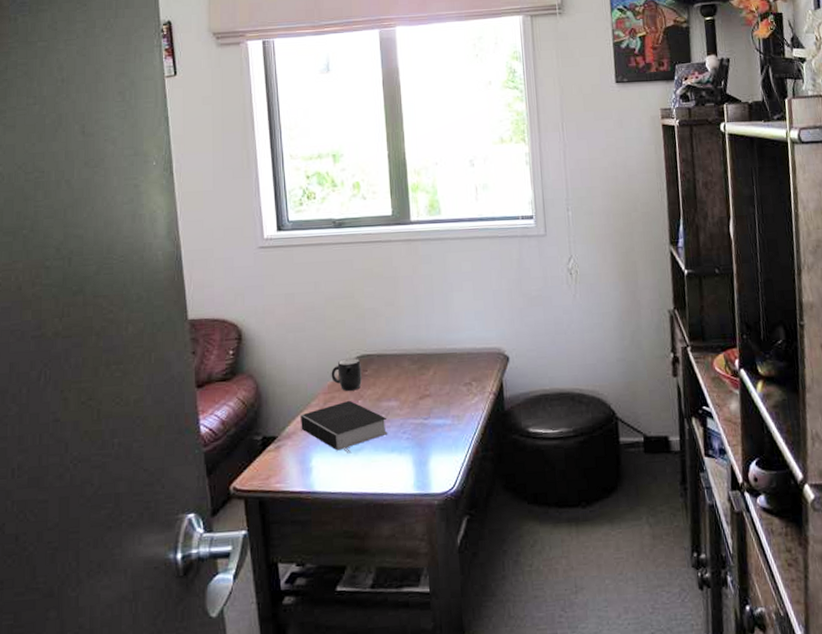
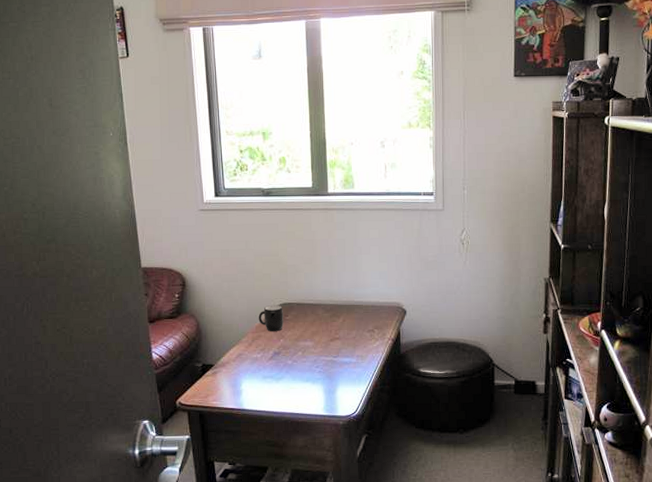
book: present [301,401,388,454] -> none [233,340,304,381]

